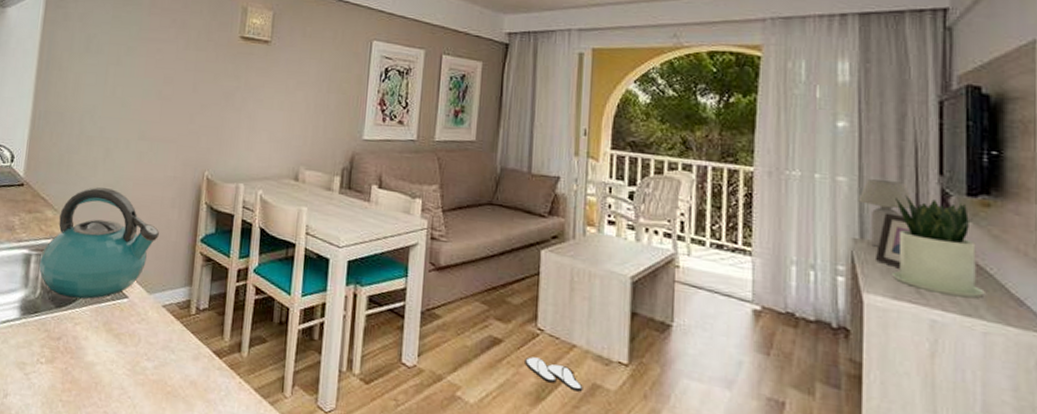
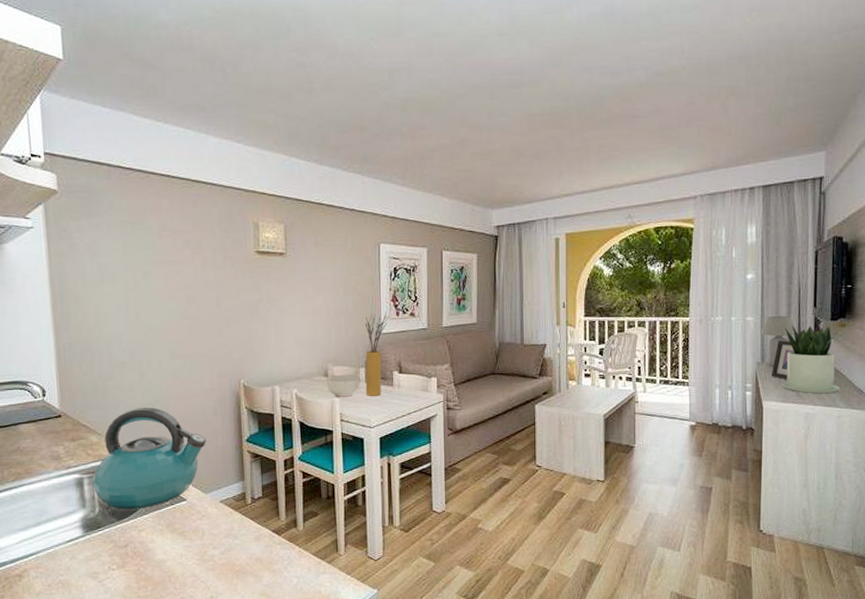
bowl: none [295,180,334,208] -> present [326,375,360,397]
vase: none [338,115,375,211] -> present [364,311,390,396]
slippers: present [525,357,583,392] -> none [528,488,573,507]

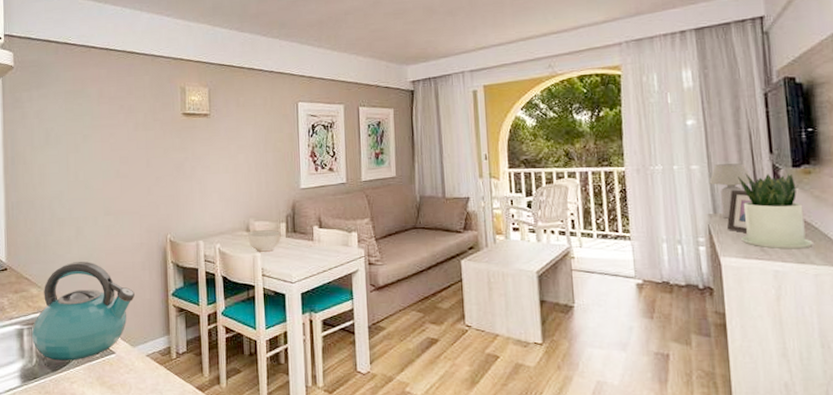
vase: present [364,311,390,396] -> none [284,166,309,251]

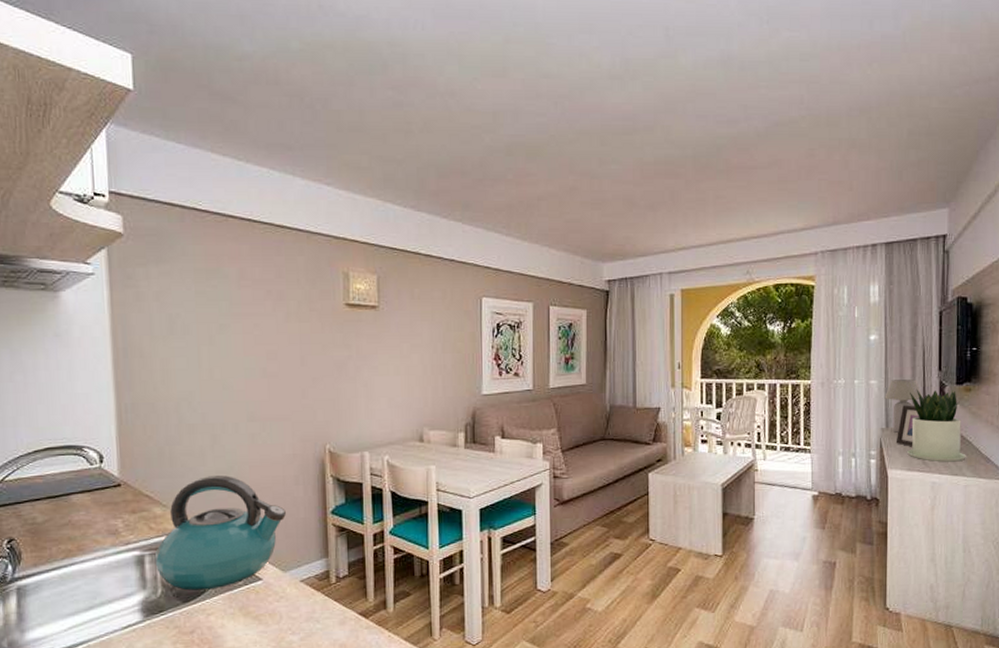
bowl: present [248,230,281,252] -> none [421,440,459,464]

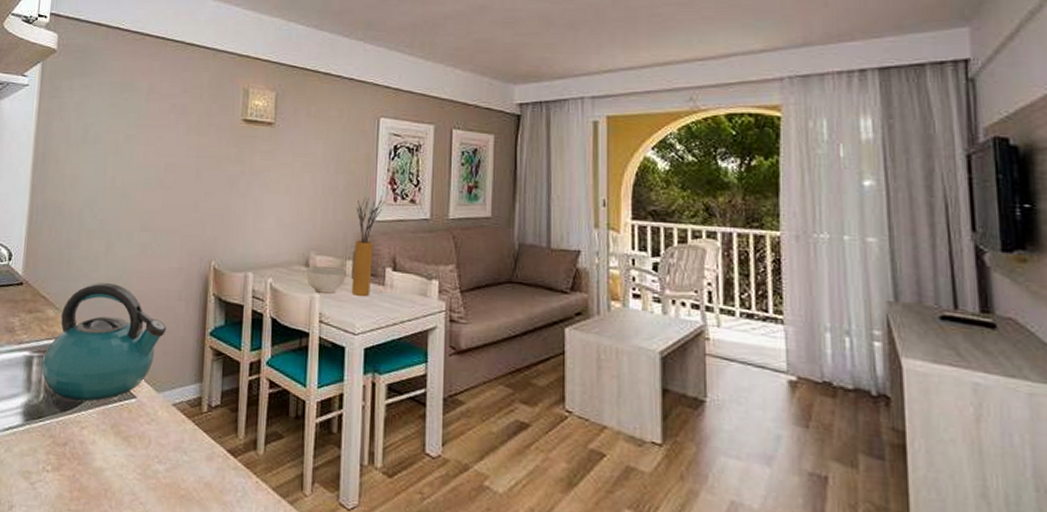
bowl: none [421,440,459,464] -> present [306,266,346,294]
vase: none [464,370,492,463] -> present [351,195,386,296]
table lamp: present [884,379,923,433] -> none [890,239,950,309]
picture frame: present [895,405,919,447] -> none [911,273,945,331]
planter: present [906,389,966,462] -> none [927,254,1028,358]

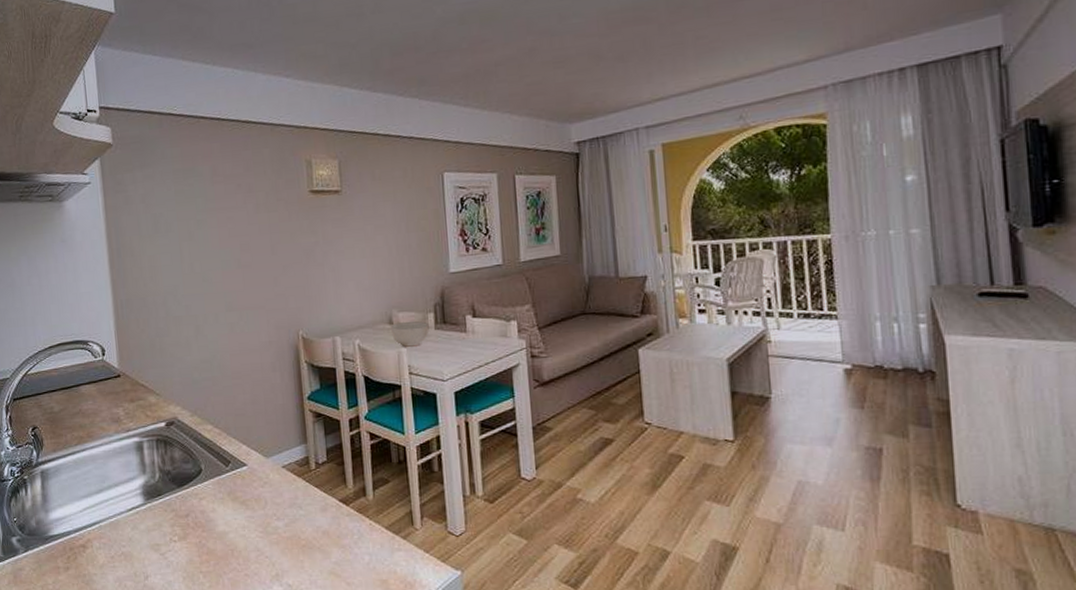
kettle: present [41,282,166,401] -> none [151,363,265,475]
vase: present [351,195,386,296] -> none [430,247,459,345]

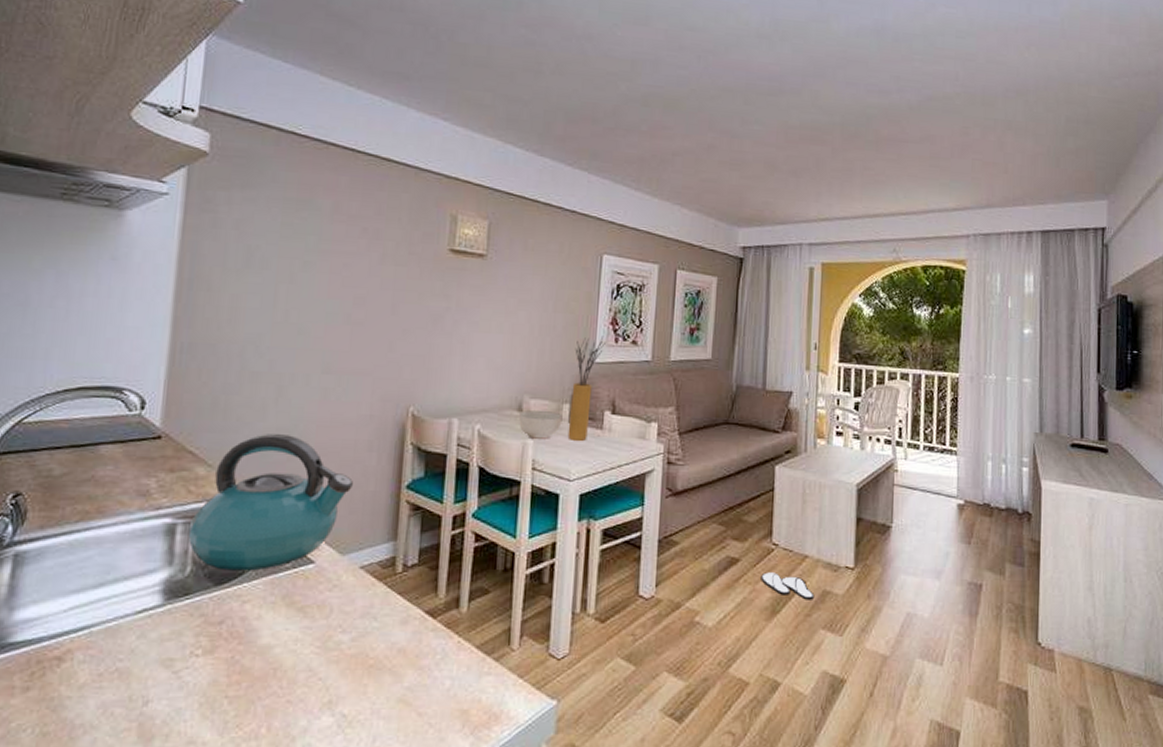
kettle: none [151,363,265,475] -> present [188,433,353,571]
vase: none [430,247,459,345] -> present [567,335,607,441]
slippers: none [637,450,695,474] -> present [761,572,815,600]

